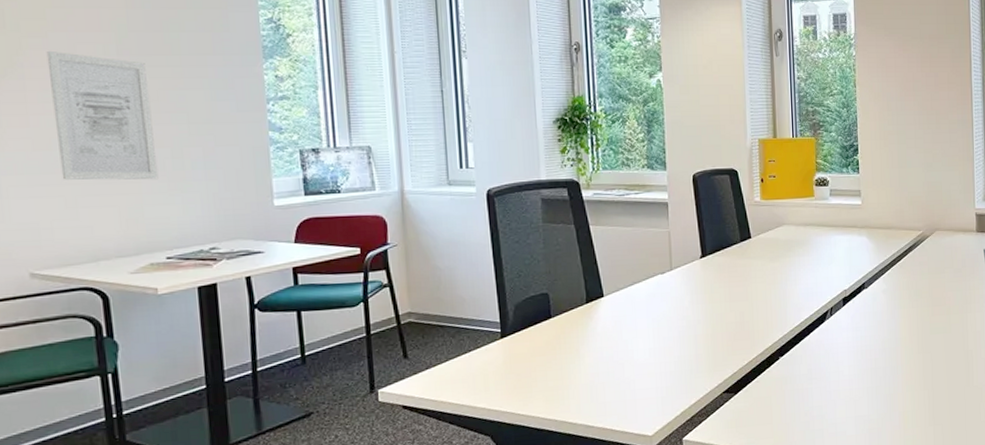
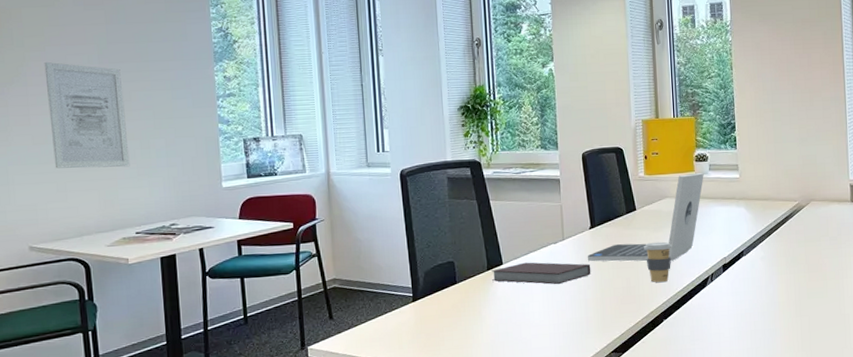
notebook: none [591,294,702,319] -> present [492,262,591,285]
laptop: none [697,199,824,294] -> present [587,173,704,262]
coffee cup: none [759,272,790,317] -> present [644,241,672,282]

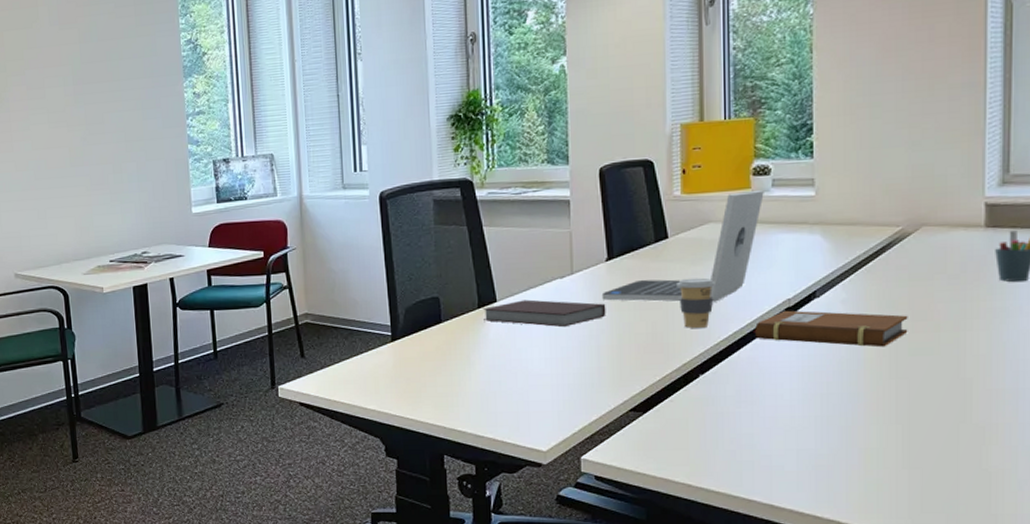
wall art: present [44,61,130,169] -> none [24,85,104,195]
notebook: none [700,266,806,293] -> present [752,310,908,348]

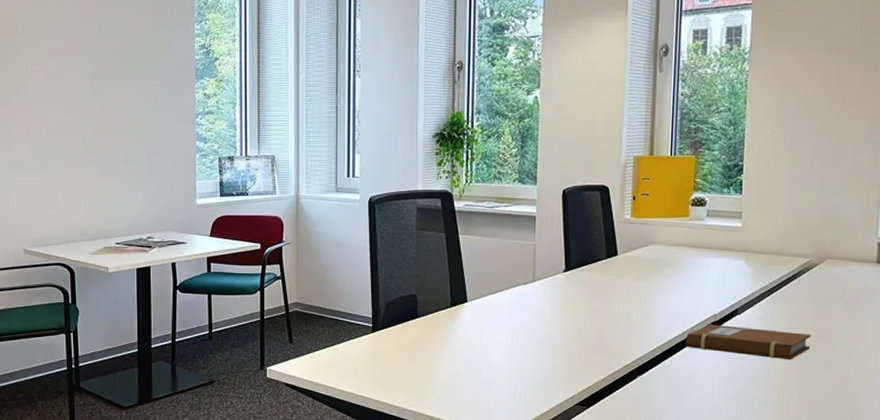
notebook: present [483,299,606,328] -> none [455,302,562,328]
laptop: present [601,190,764,302] -> none [558,219,700,313]
coffee cup: present [677,277,715,328] -> none [623,291,655,335]

